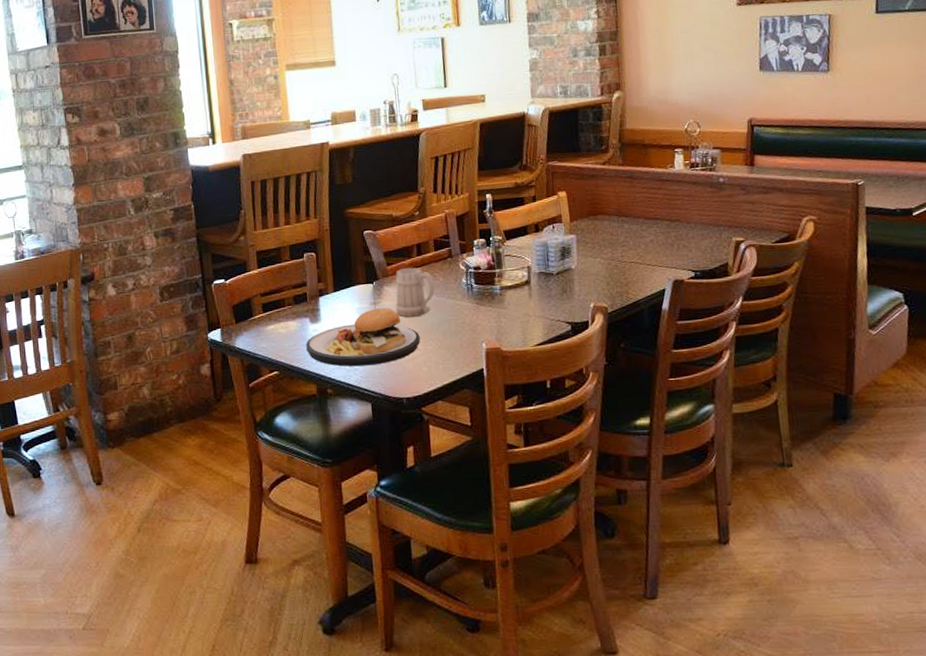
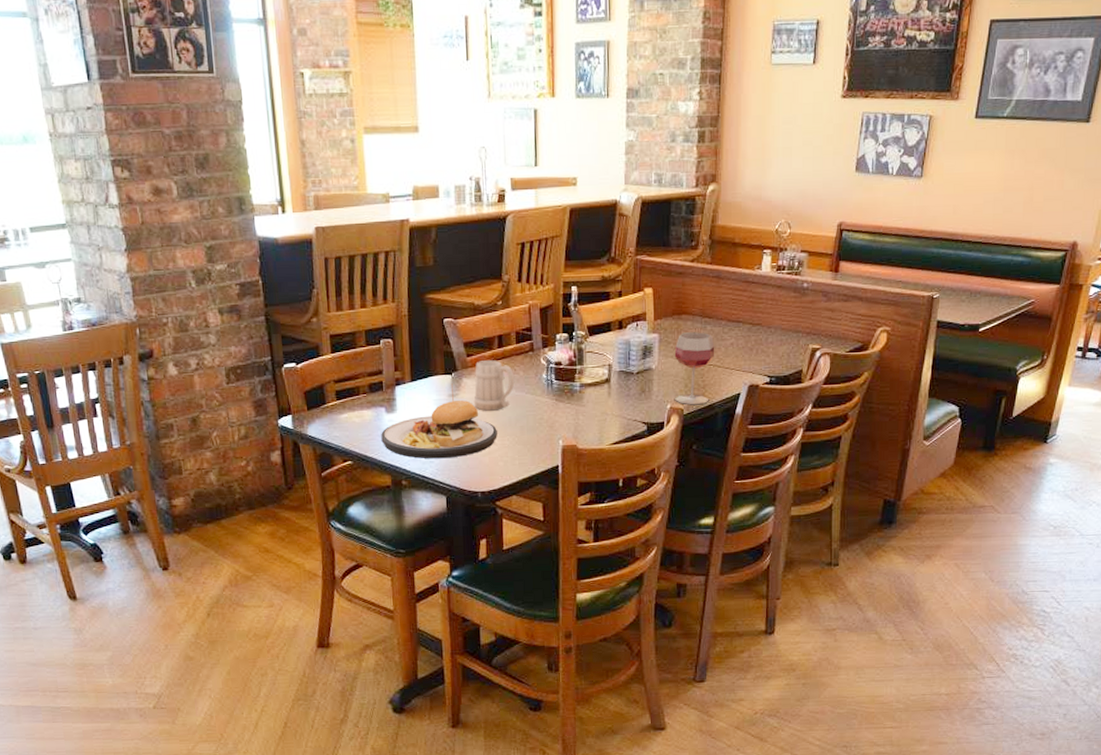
wineglass: none [593,230,635,304] -> present [674,332,715,405]

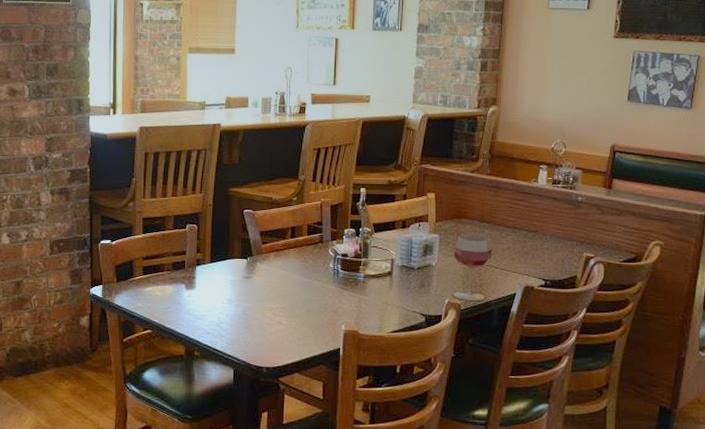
plate: present [381,383,497,459] -> none [179,267,285,334]
beer mug: present [473,360,515,411] -> none [265,248,304,294]

